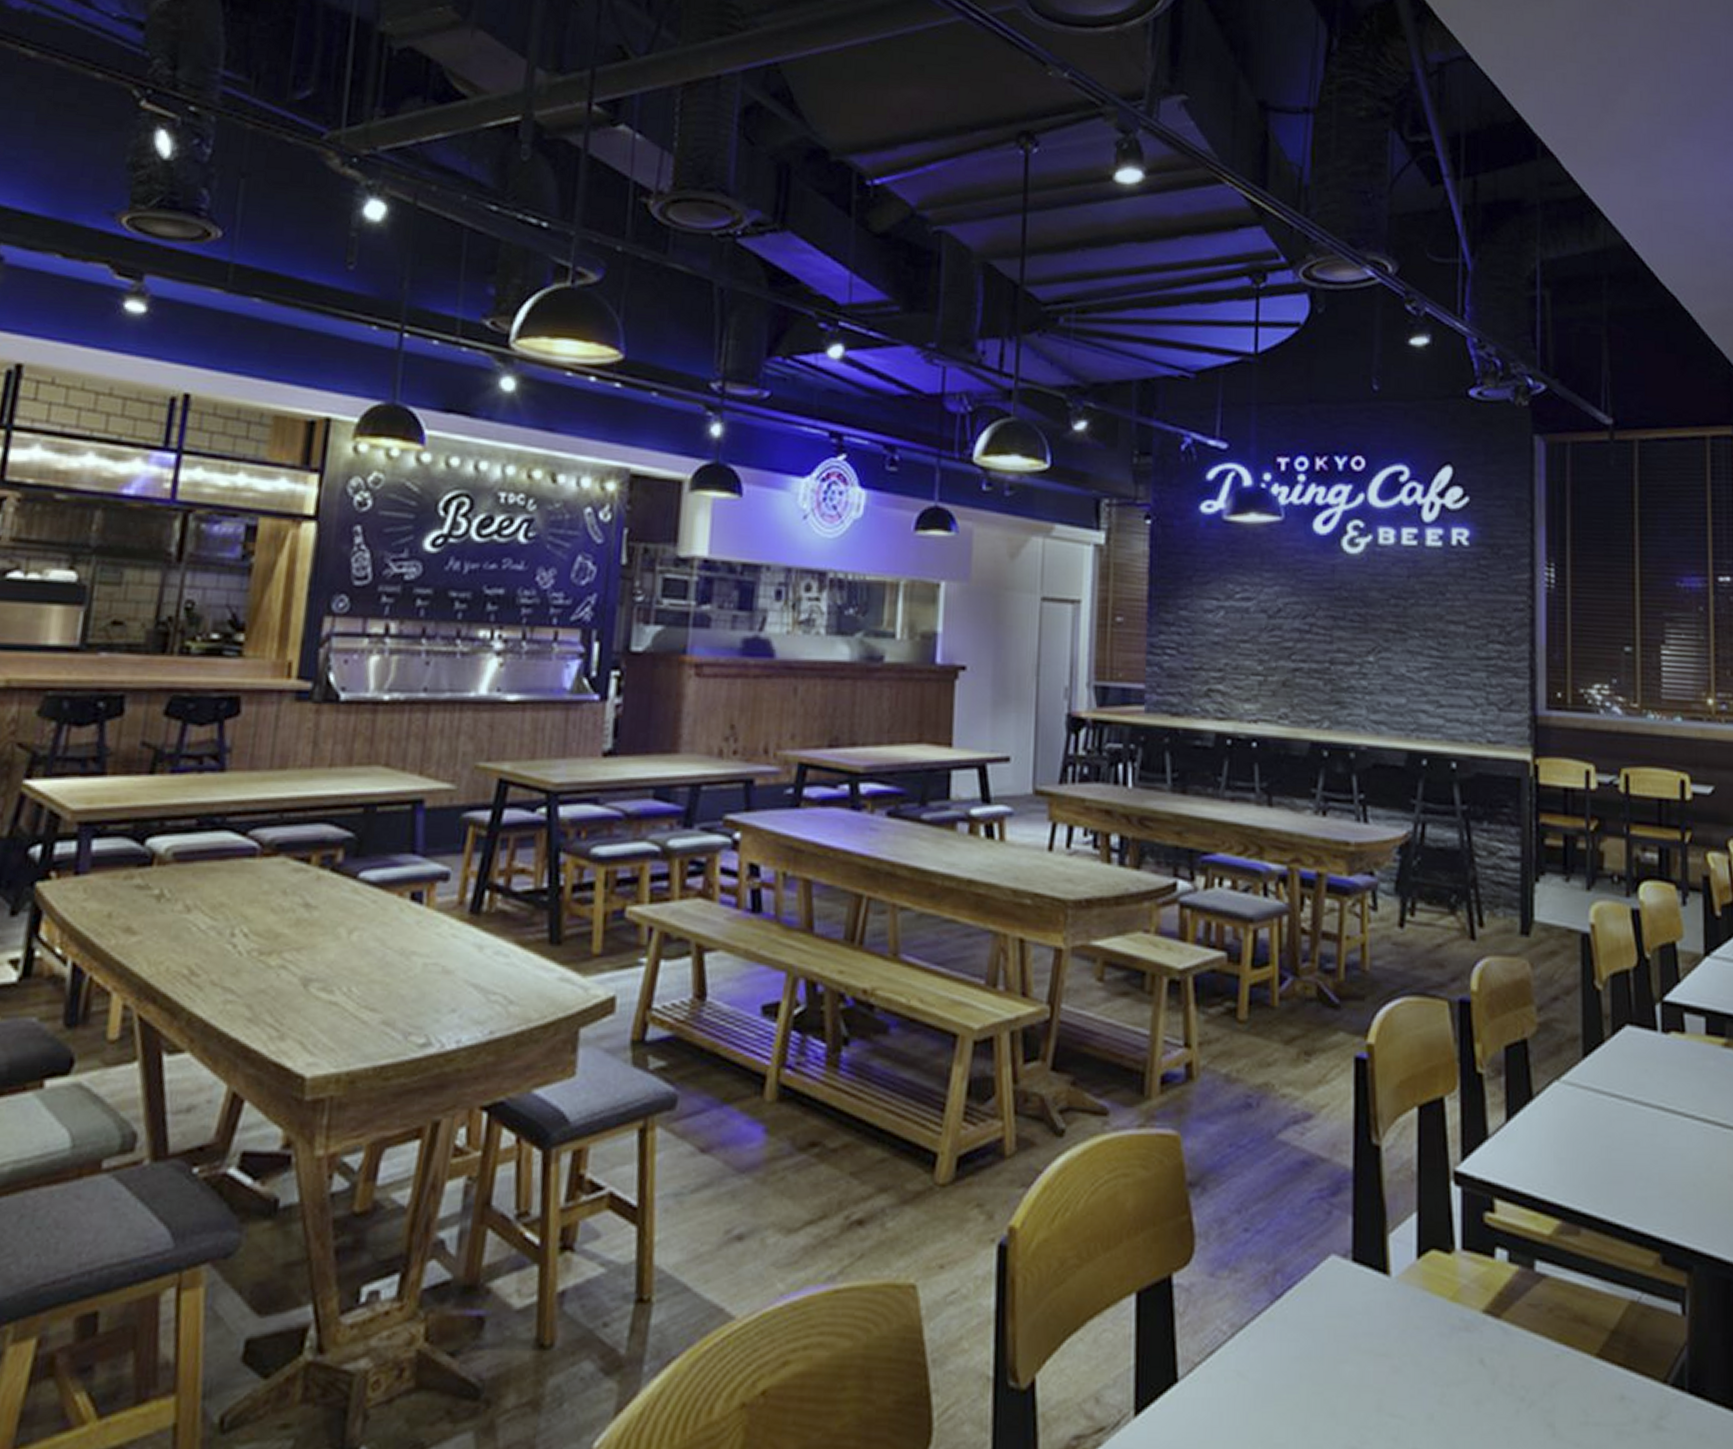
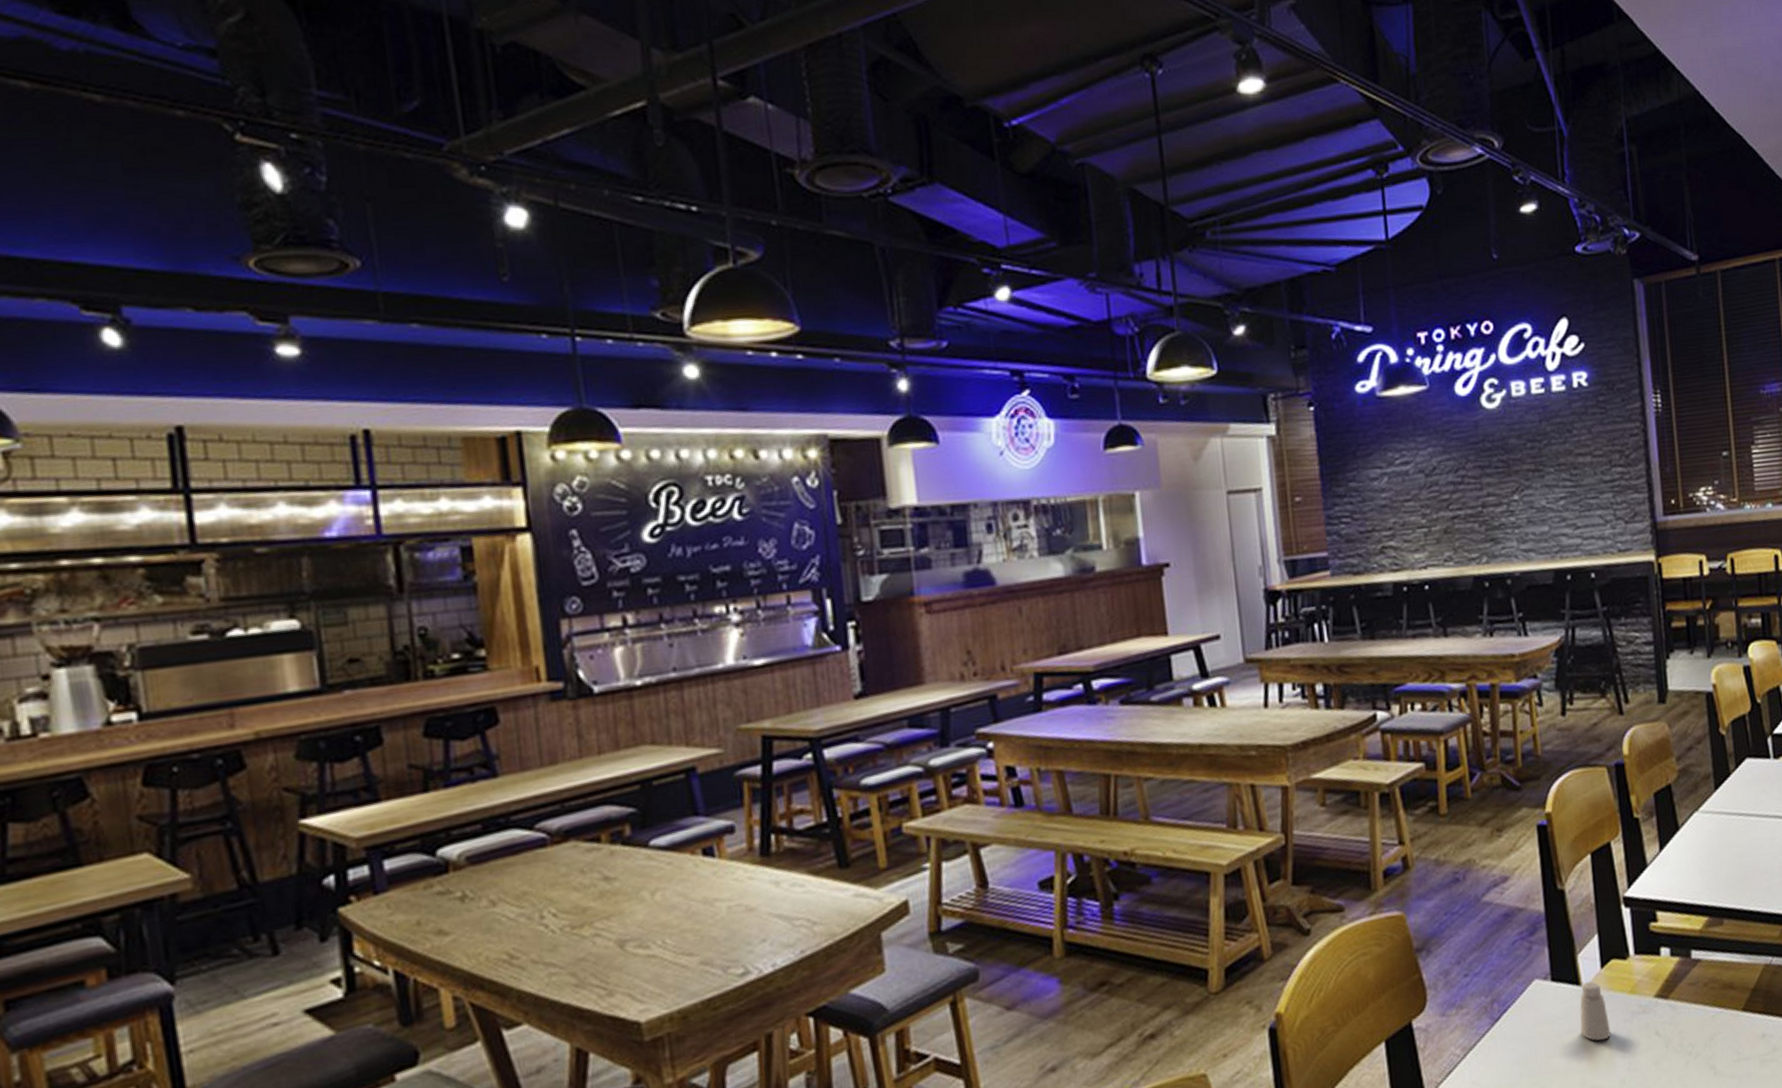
saltshaker: none [1383,1271,1421,1355] -> present [1580,981,1611,1041]

